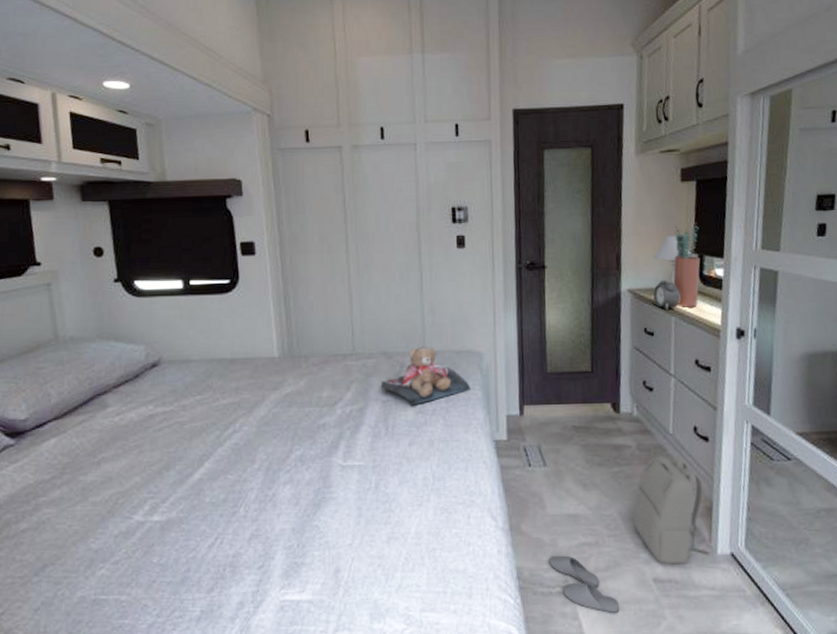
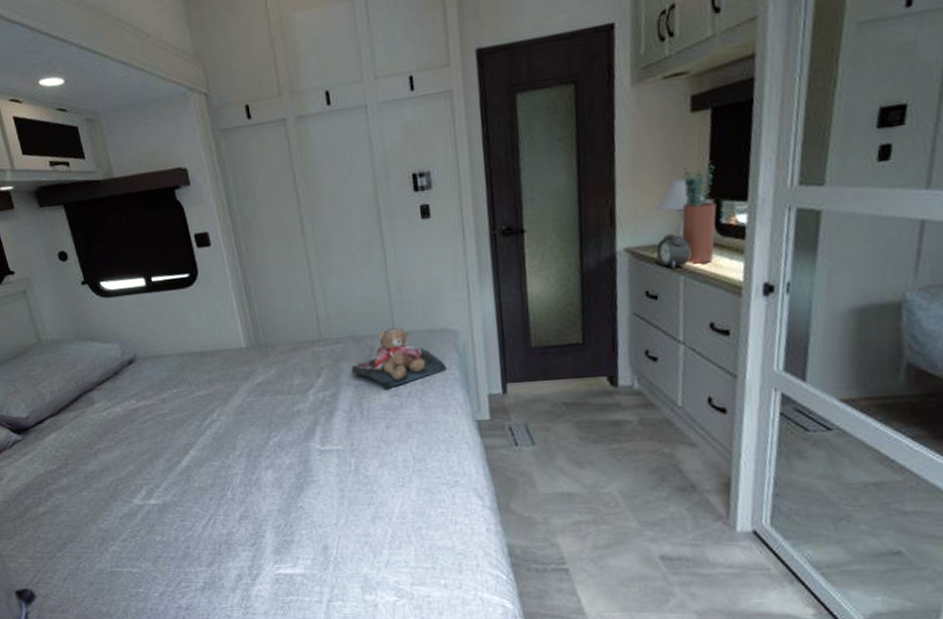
slippers: present [548,555,620,613] -> none [542,533,623,589]
backpack: present [633,457,709,565] -> none [636,431,727,543]

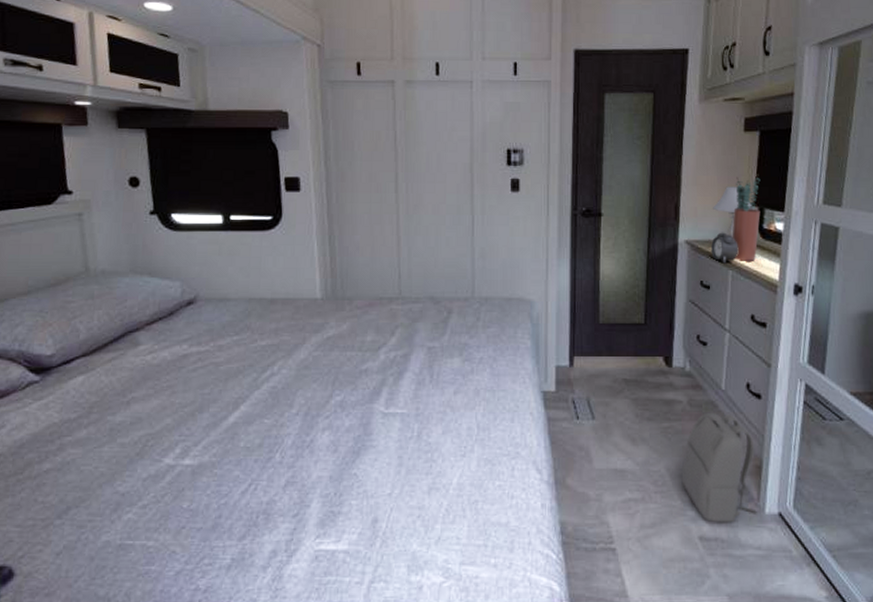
teddy bear: present [351,328,447,391] -> none [426,293,519,355]
backpack: none [636,431,727,543] -> present [681,413,757,523]

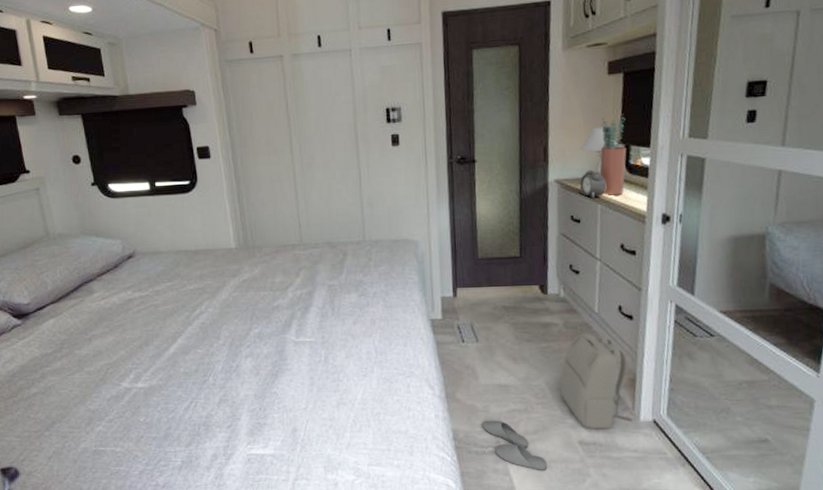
slippers: none [593,511,664,571] -> present [481,420,548,470]

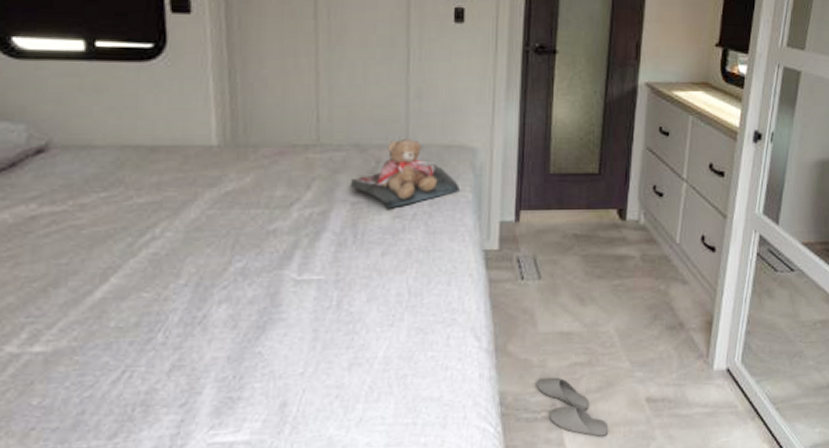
teddy bear: none [326,237,407,291] -> present [349,139,460,211]
backpack: present [560,333,632,430] -> none [631,268,706,383]
table lamp: present [580,127,621,174] -> none [676,24,719,80]
alarm clock: present [580,170,607,199] -> none [672,74,700,108]
vase: present [599,113,627,196] -> none [694,12,726,107]

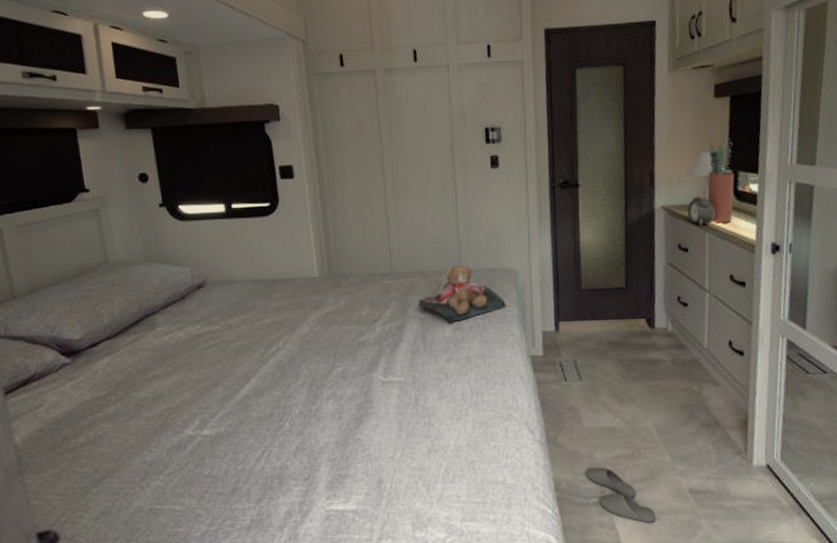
alarm clock: none [672,74,700,108] -> present [687,196,715,227]
table lamp: none [676,24,719,80] -> present [687,151,729,201]
vase: none [694,12,726,107] -> present [707,138,735,224]

